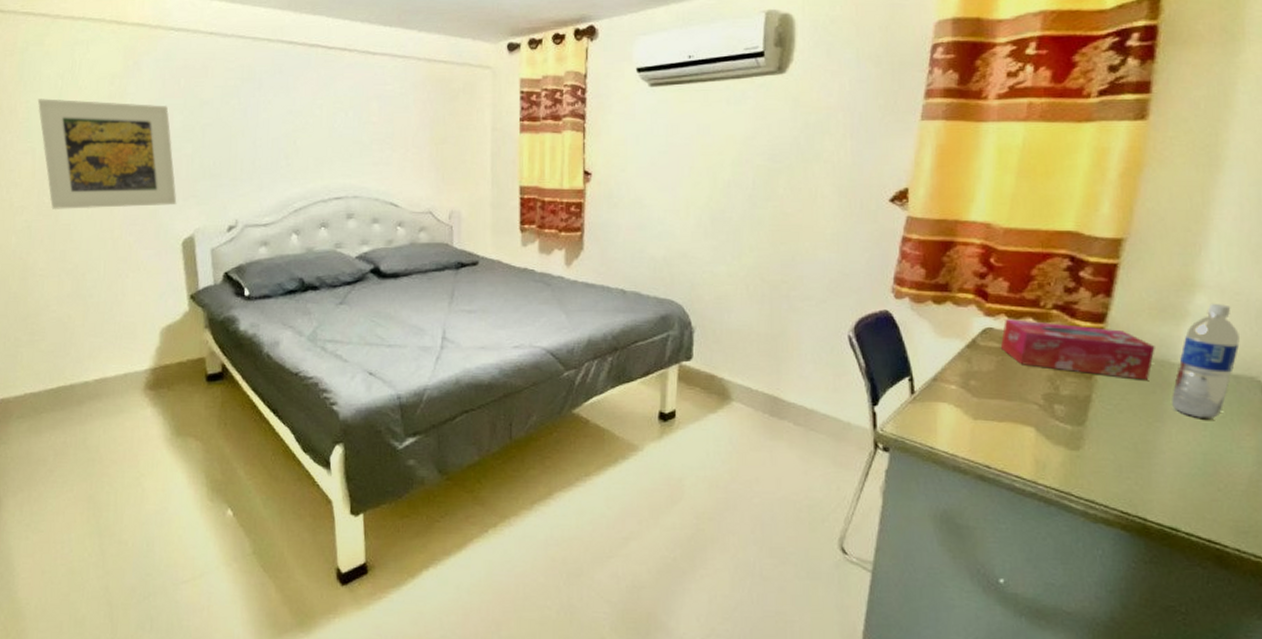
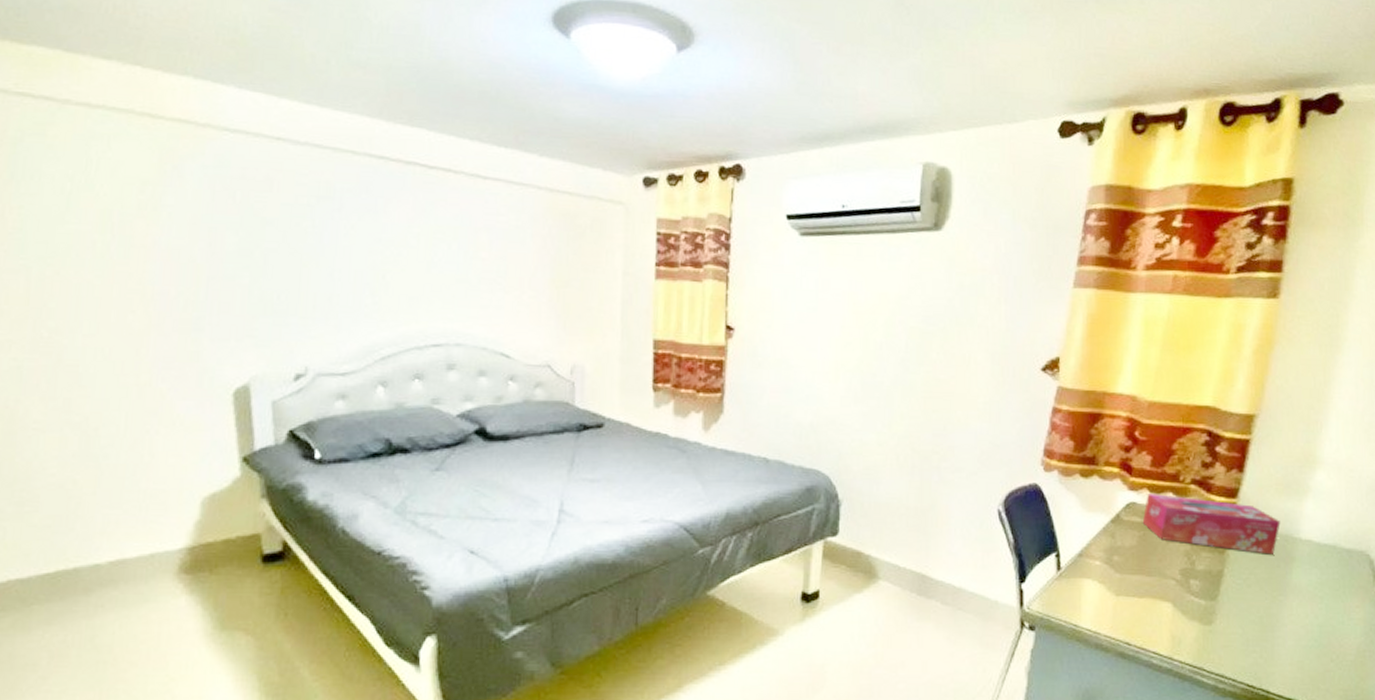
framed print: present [37,99,177,211] -> none [35,204,228,347]
water bottle: present [1172,303,1240,420] -> none [1294,479,1352,593]

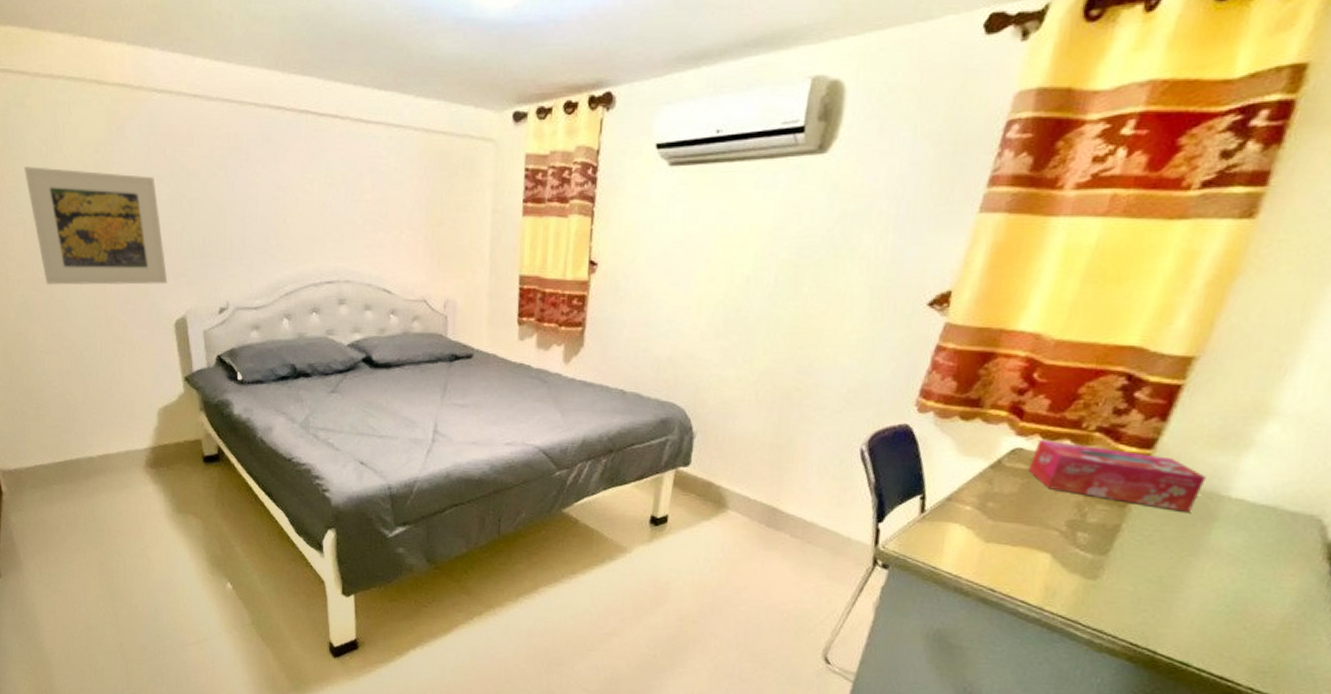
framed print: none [35,204,228,347] -> present [23,166,168,286]

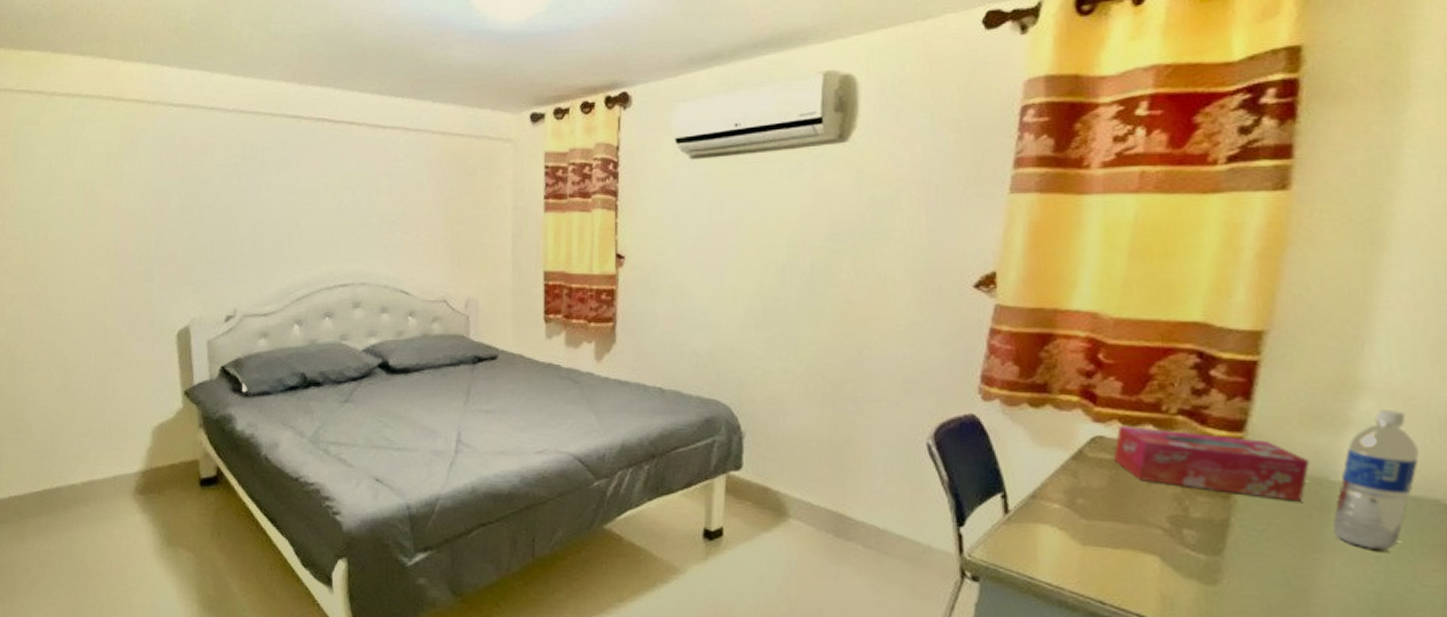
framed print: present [23,166,168,286] -> none [31,180,172,299]
water bottle: none [1211,433,1309,557] -> present [1333,408,1419,551]

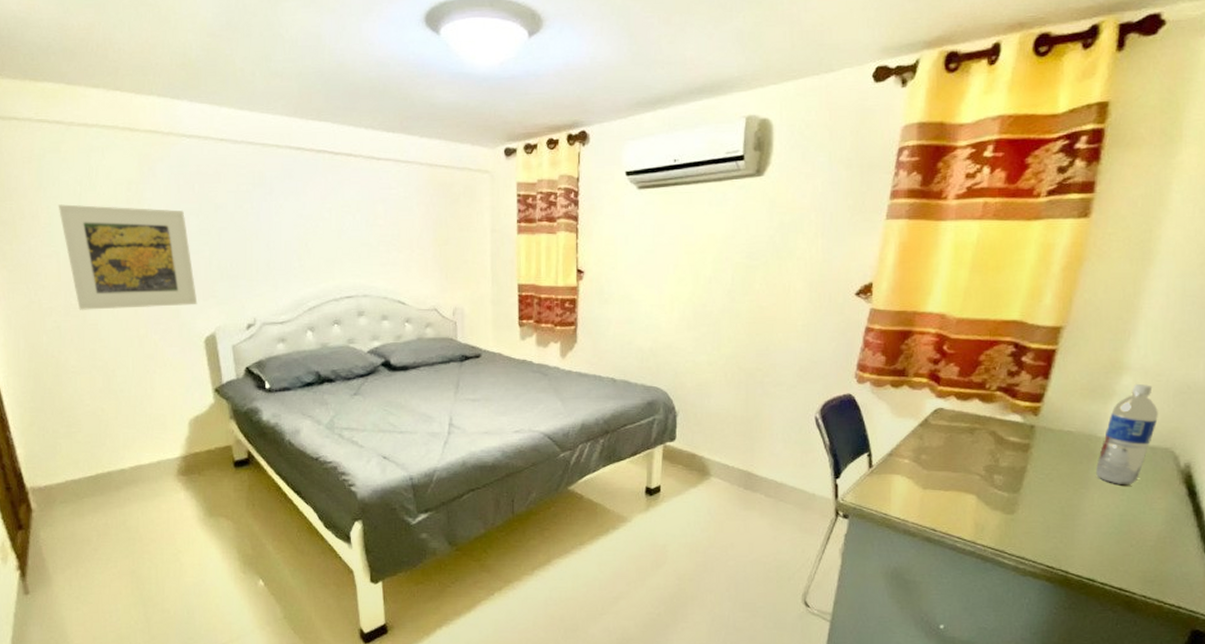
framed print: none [31,180,172,299] -> present [58,204,198,311]
tissue box: present [1113,426,1310,502] -> none [949,400,1084,452]

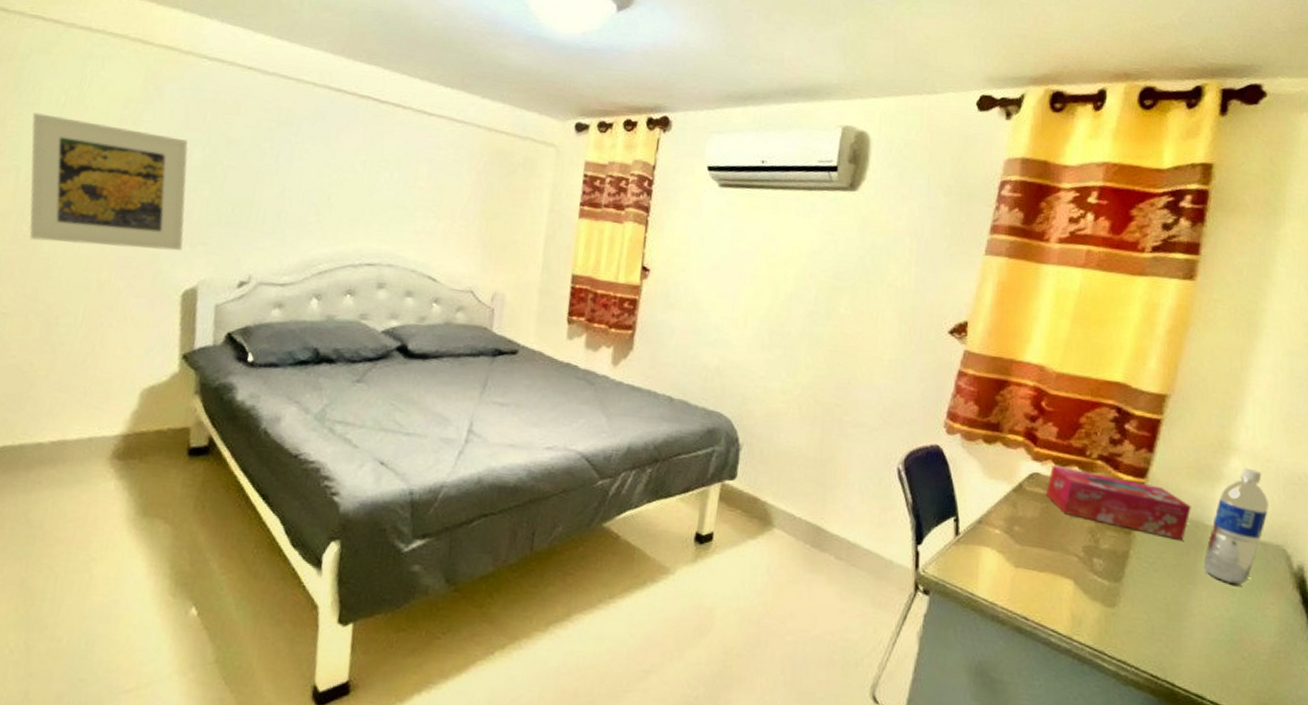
tissue box: none [949,400,1084,452] -> present [1045,465,1191,540]

